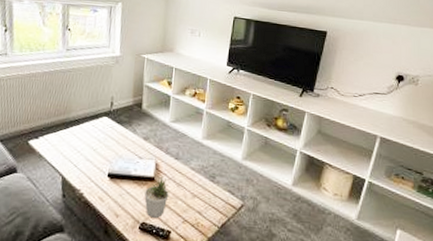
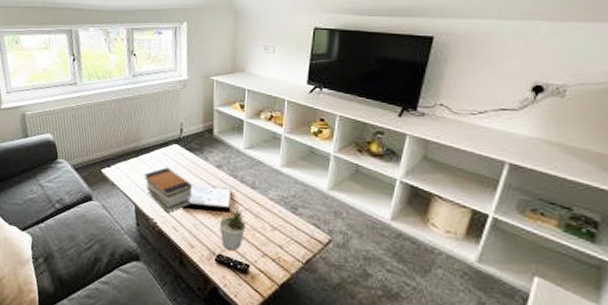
book stack: none [72,139,120,184] -> present [143,167,193,213]

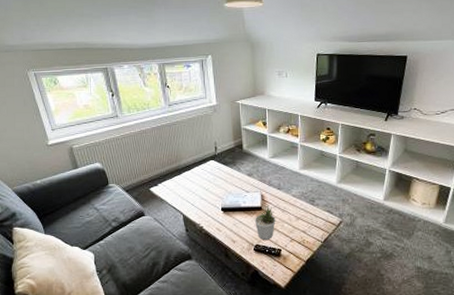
book stack: present [143,167,193,213] -> none [187,180,230,218]

